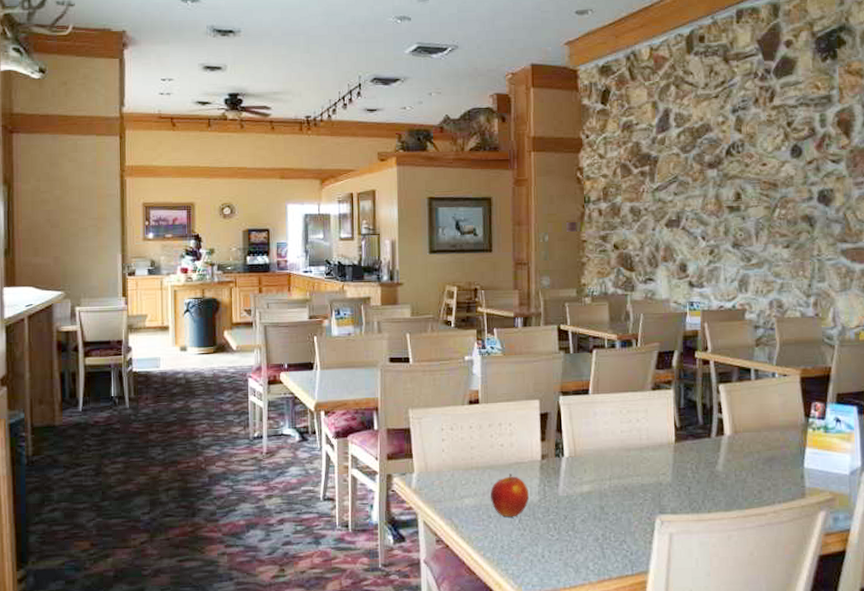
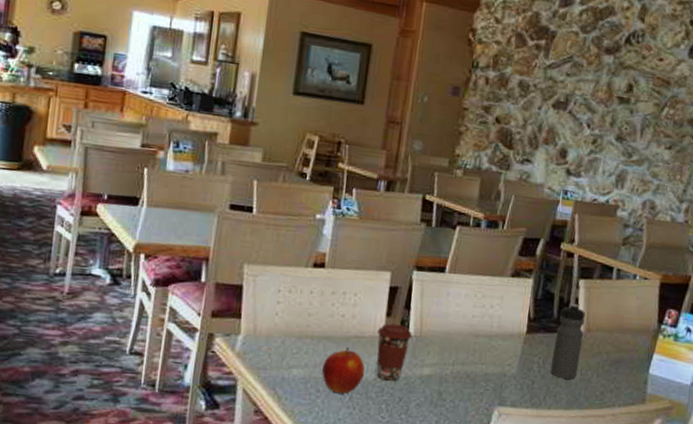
coffee cup: none [534,447,568,501] -> present [376,323,413,381]
water bottle: none [704,408,732,482] -> present [550,303,585,380]

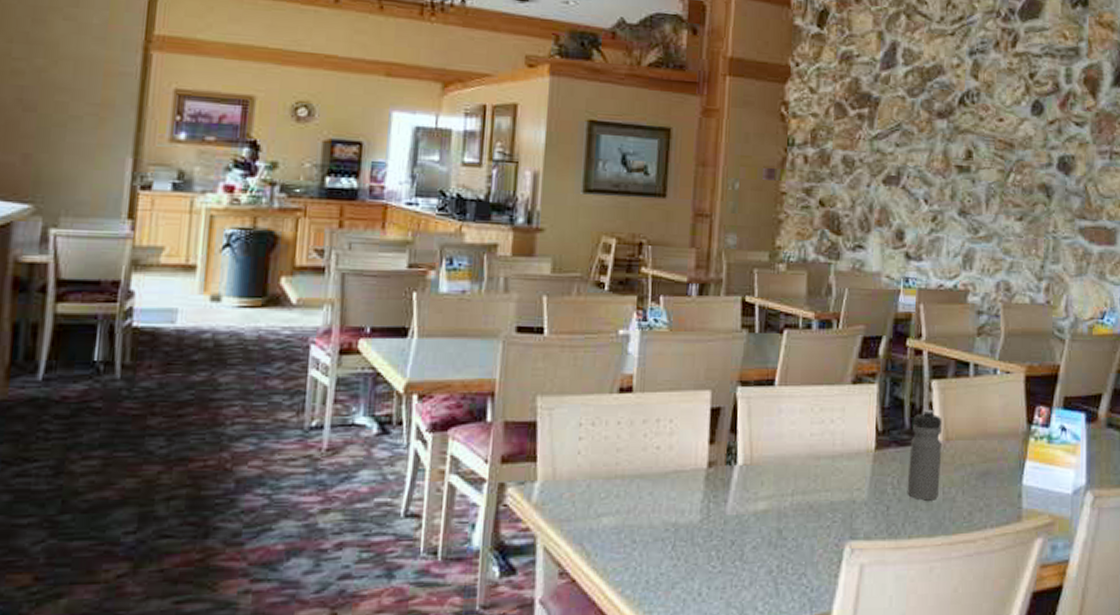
apple: present [321,347,365,394] -> none [636,485,688,543]
coffee cup: present [376,323,413,381] -> none [699,452,743,521]

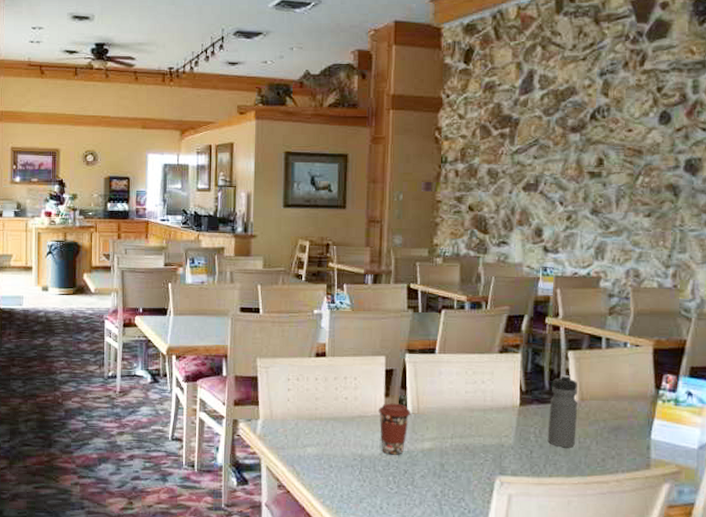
coffee cup: none [699,452,743,521] -> present [378,403,412,455]

